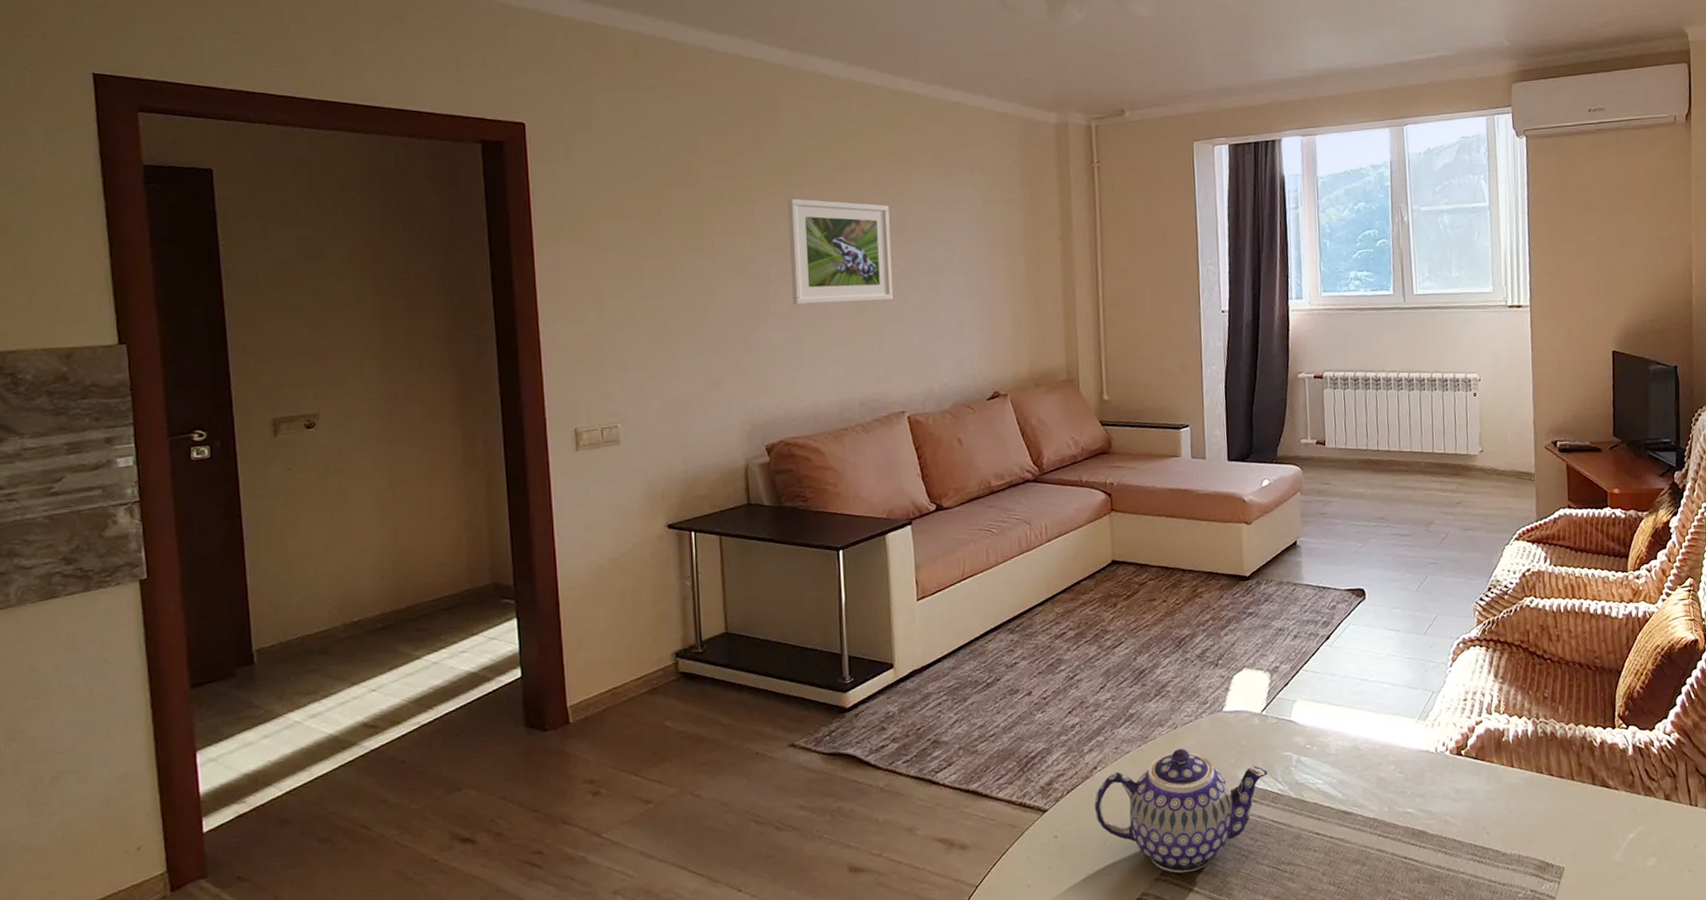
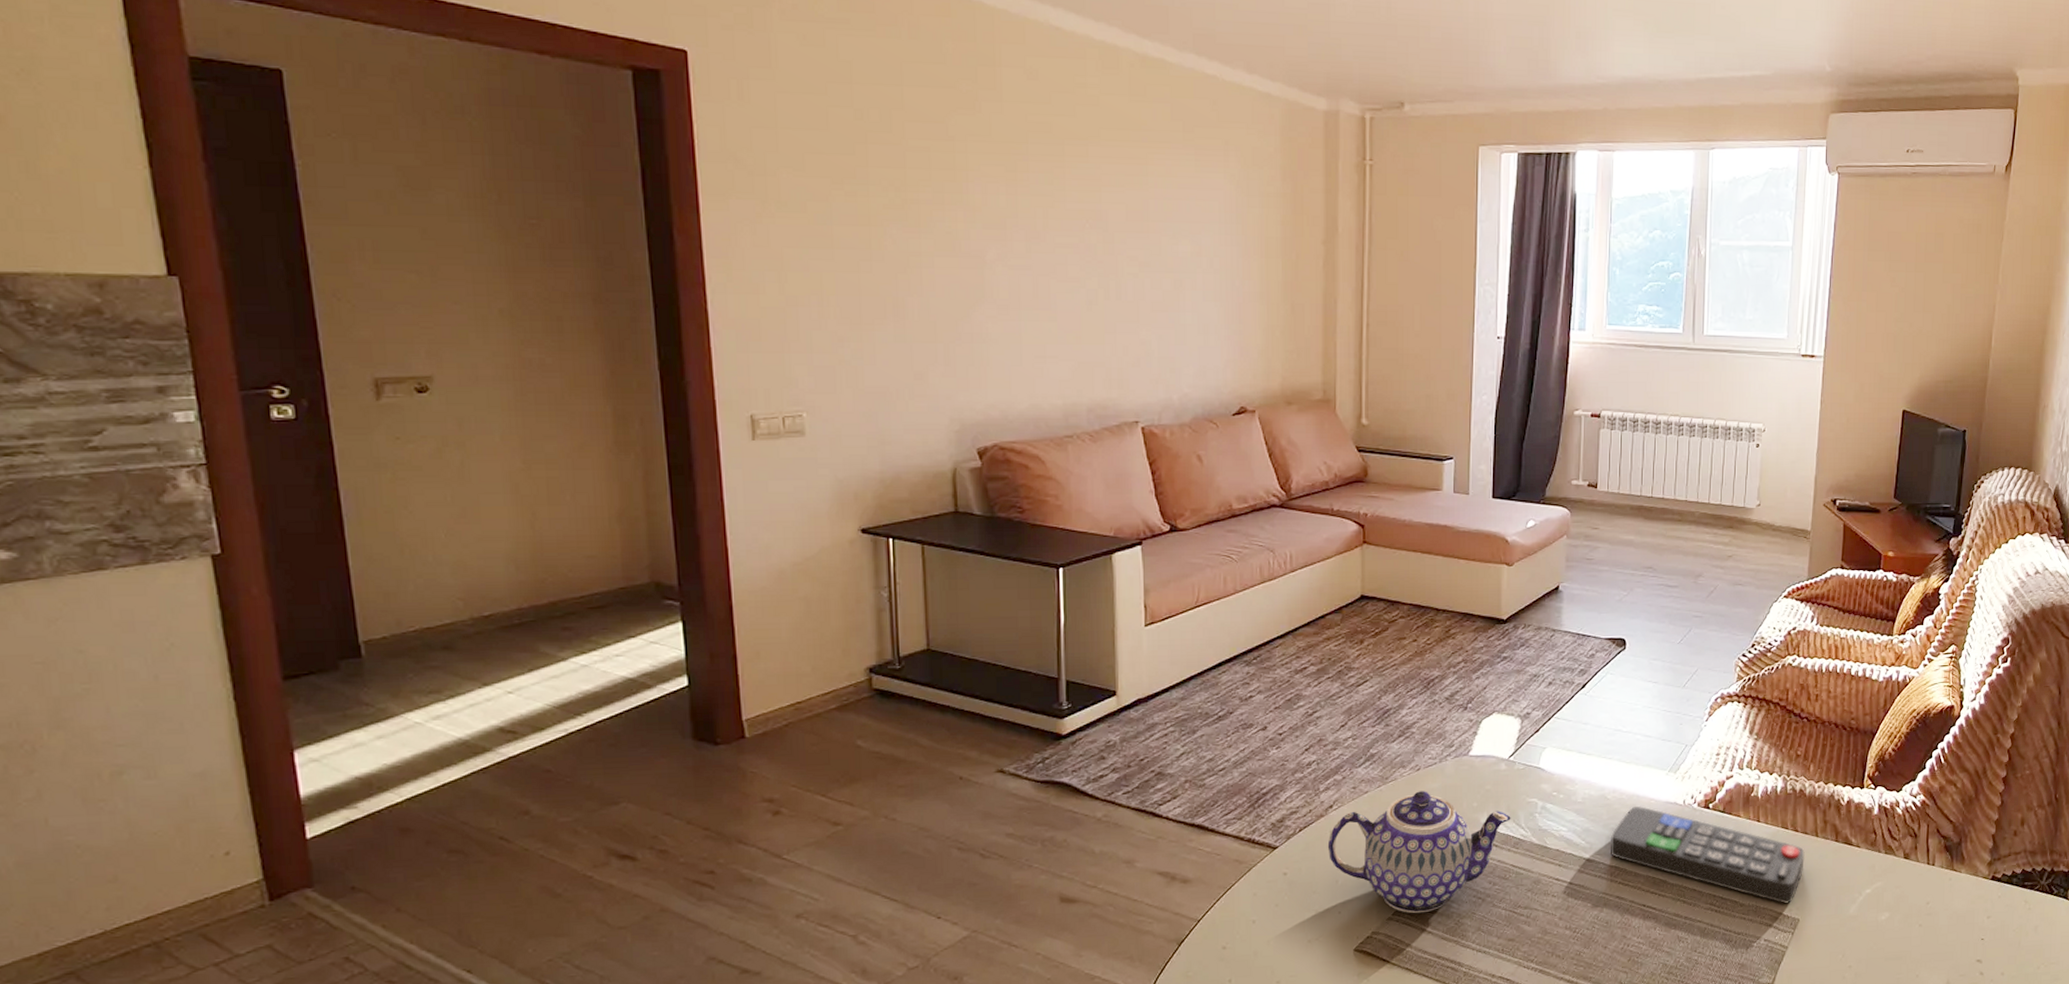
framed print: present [787,198,894,305] -> none [1008,170,1130,296]
remote control: none [1366,756,1564,852] -> present [1610,806,1805,904]

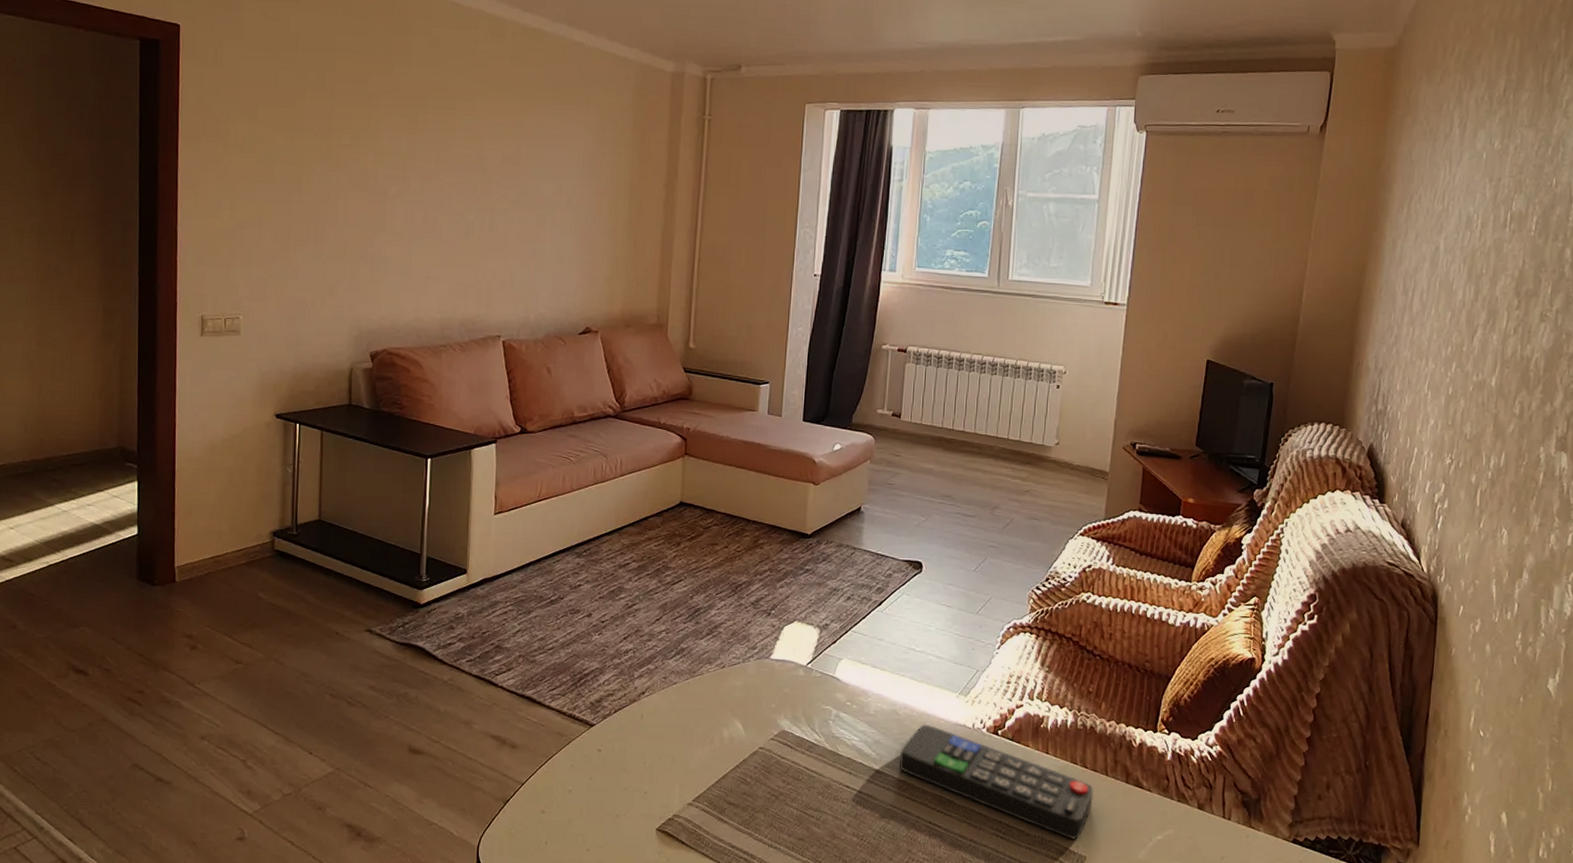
teapot: present [1327,791,1511,914] -> none [638,687,806,803]

